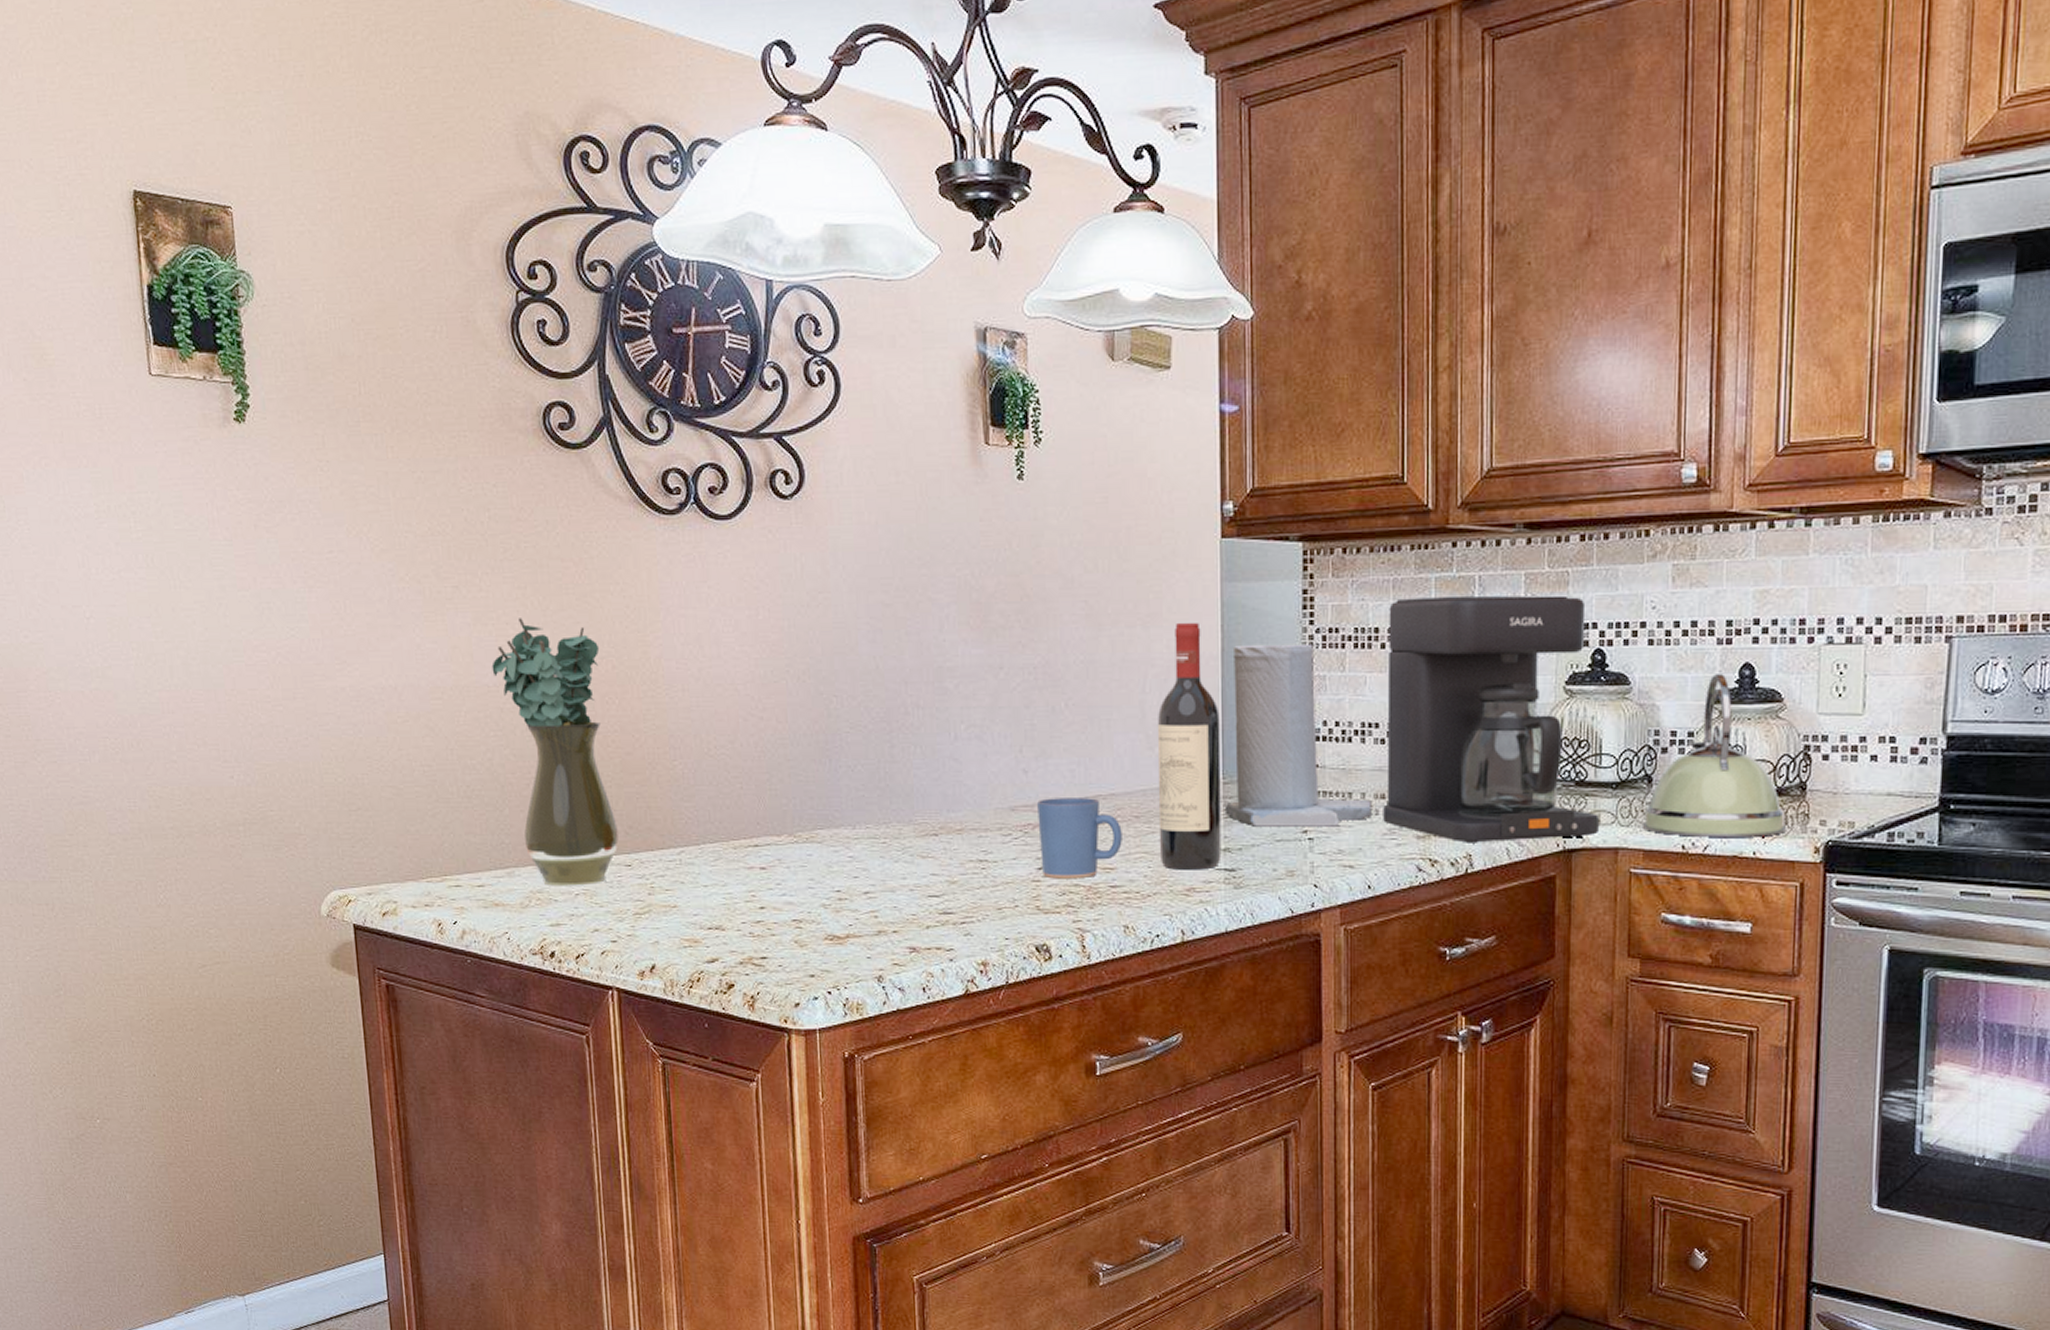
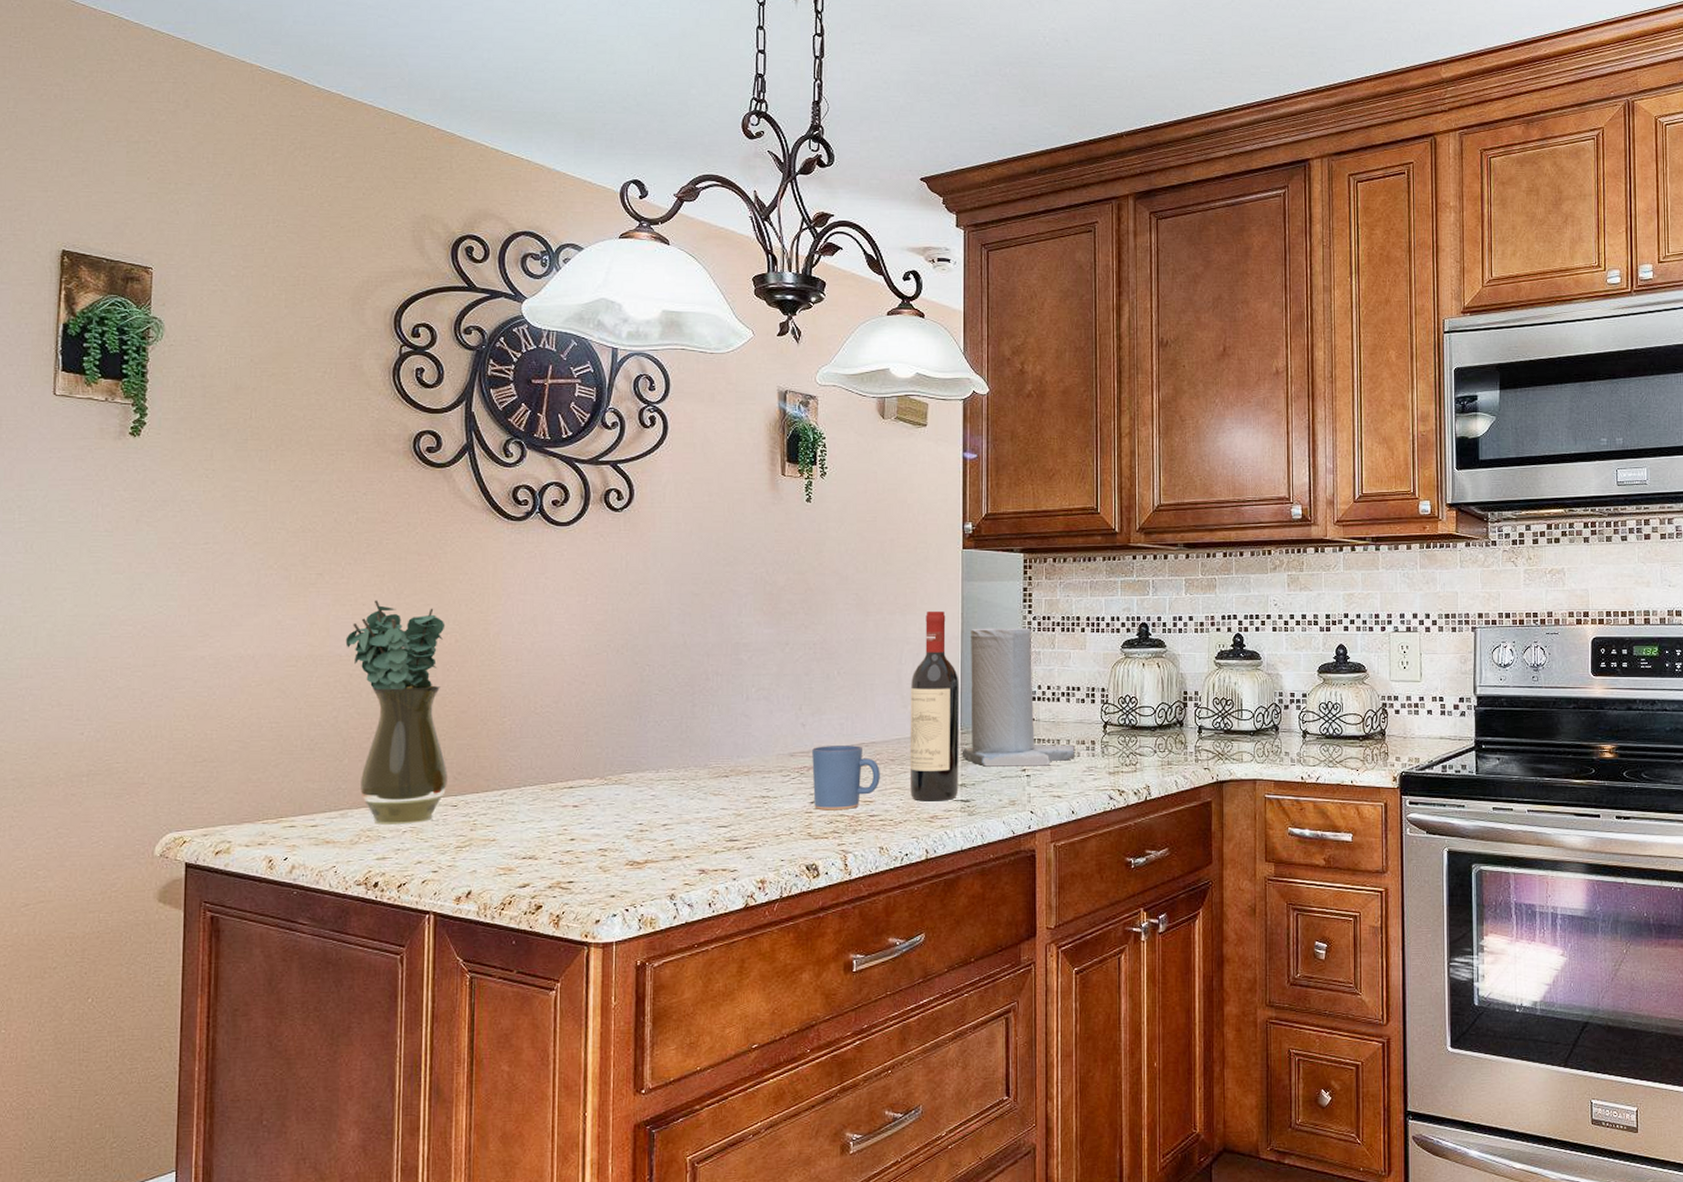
coffee maker: present [1383,595,1600,843] -> none [1083,595,1243,777]
kettle: present [1643,674,1786,837] -> none [1273,652,1373,770]

